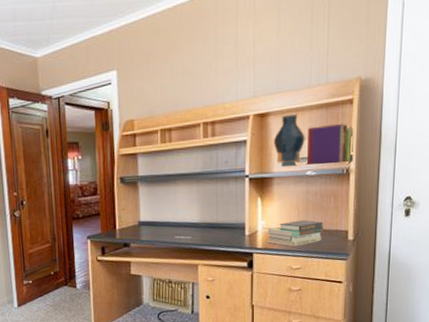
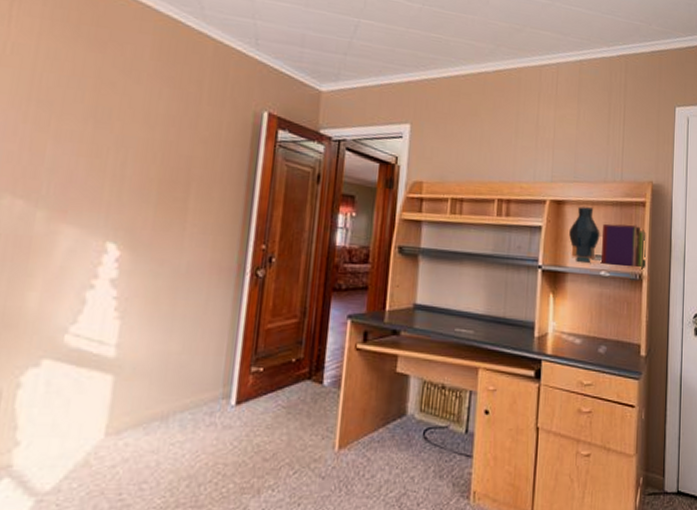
books: present [267,220,324,247] -> none [557,326,616,358]

